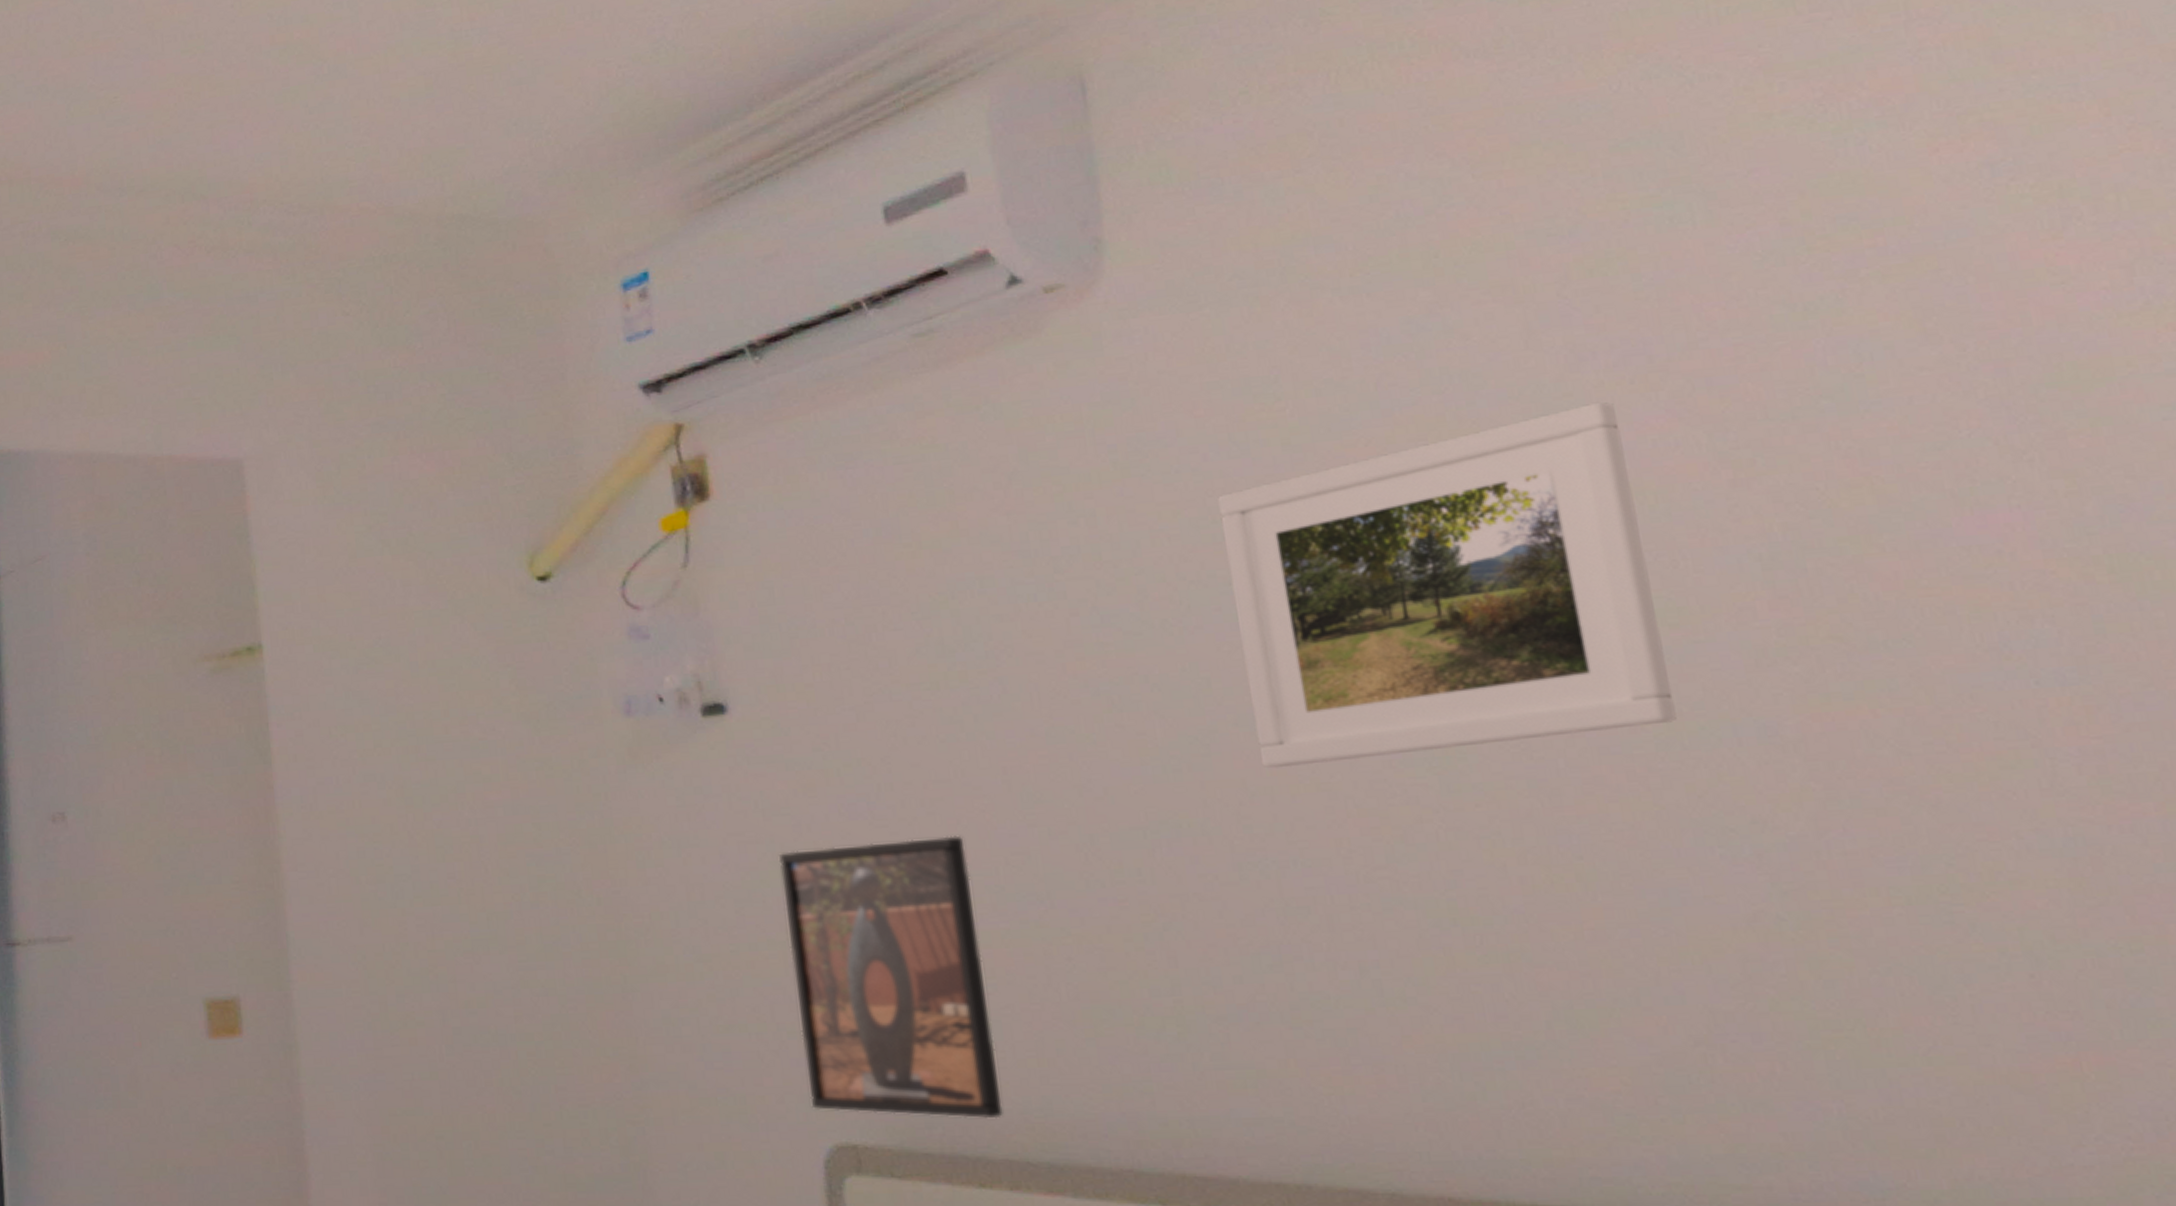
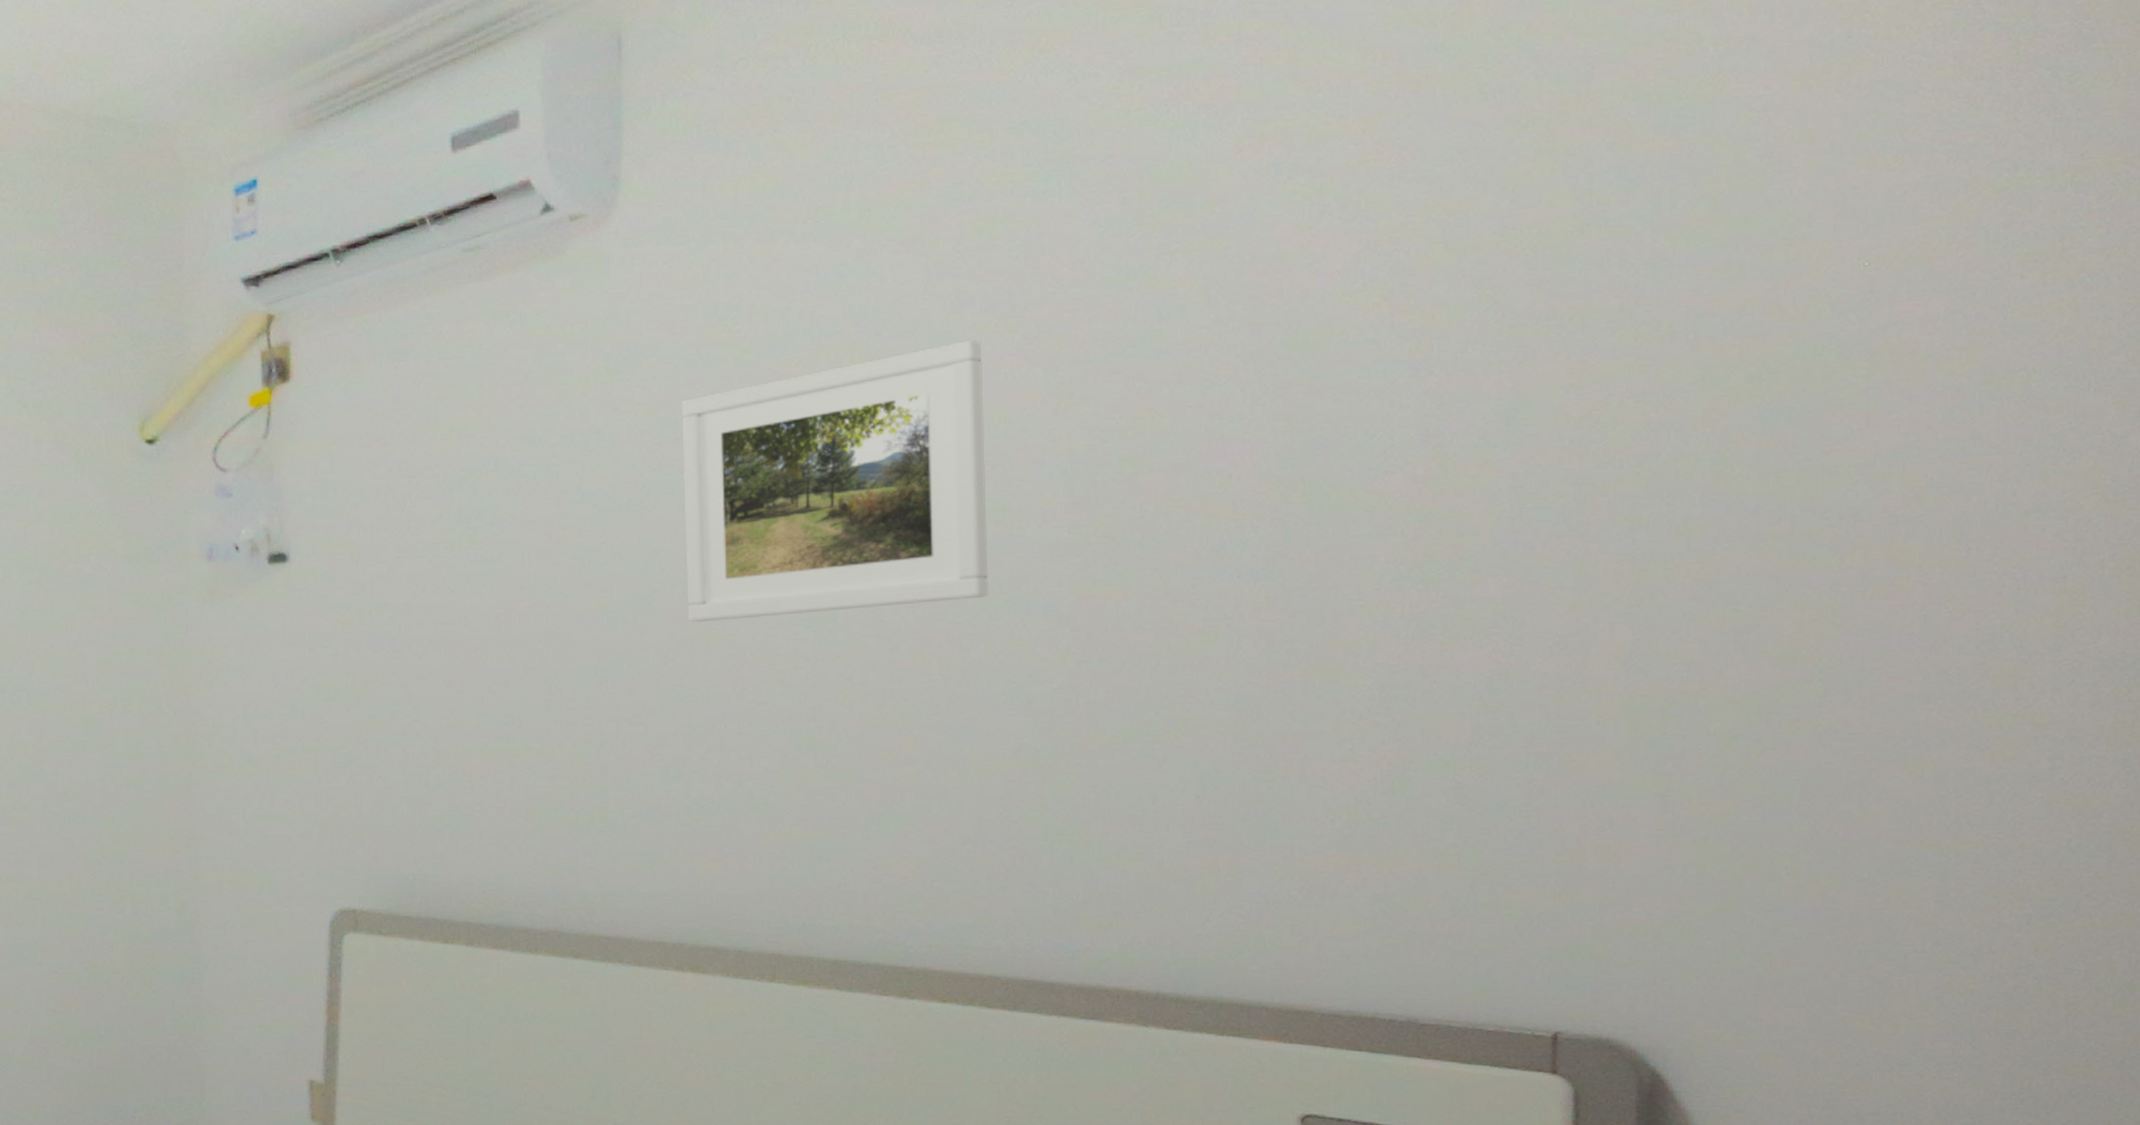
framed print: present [779,835,1003,1119] -> none [318,668,467,891]

